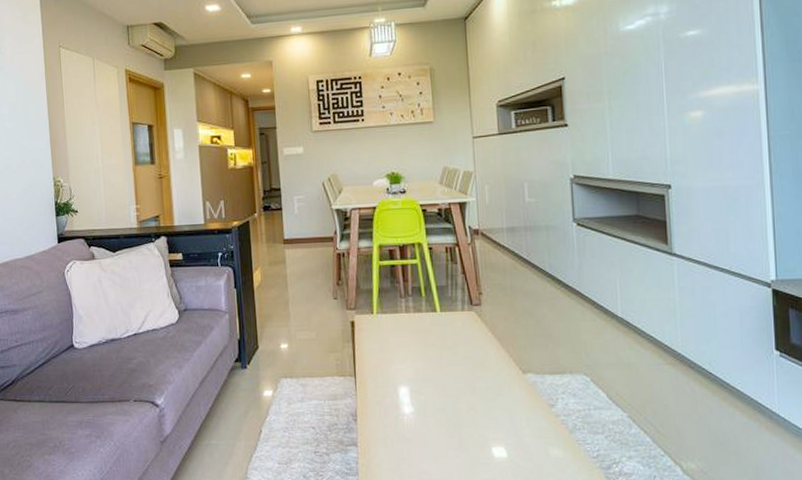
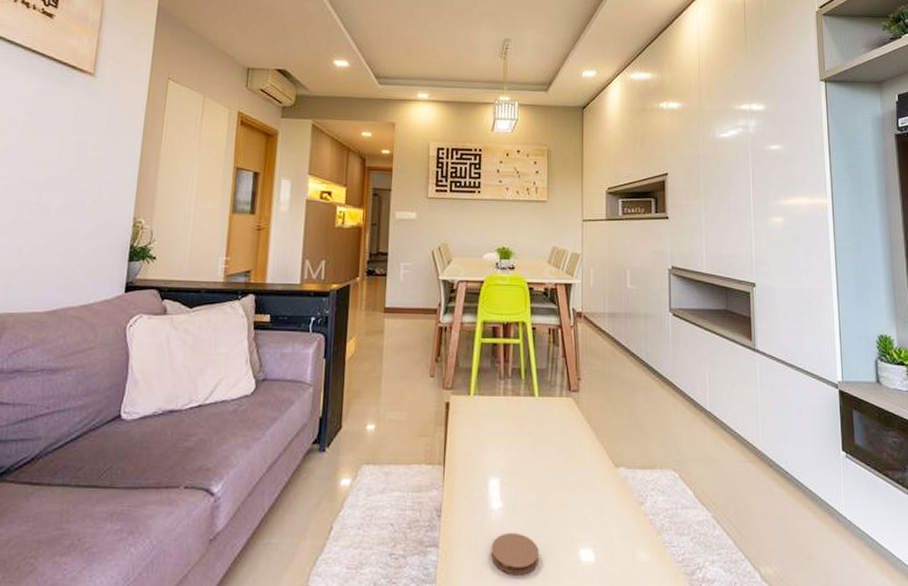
coaster: none [406,433,453,469] -> present [491,532,539,575]

